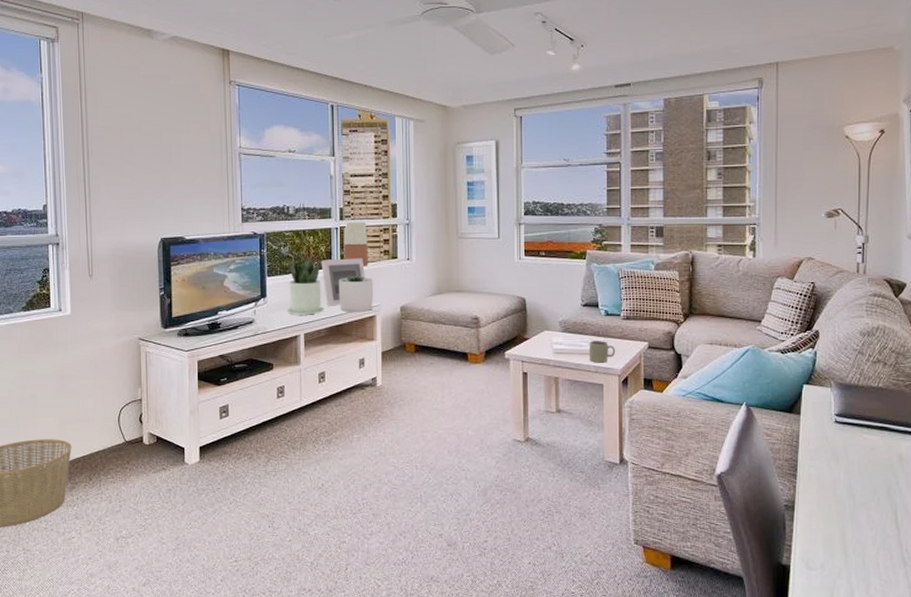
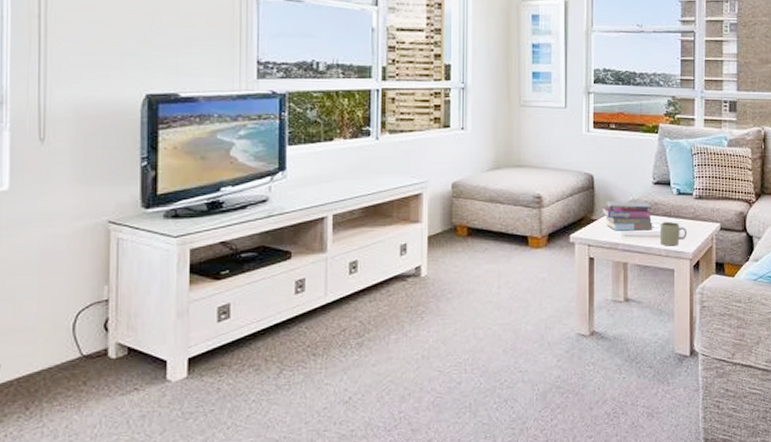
planter: present [286,256,324,315] -> none [311,122,359,193]
picture frame: present [321,258,365,307] -> none [356,125,411,183]
planter: present [338,275,374,313] -> none [377,146,421,191]
vase: present [343,222,368,266] -> none [385,84,415,136]
books: none [535,322,582,349] -> present [603,201,653,231]

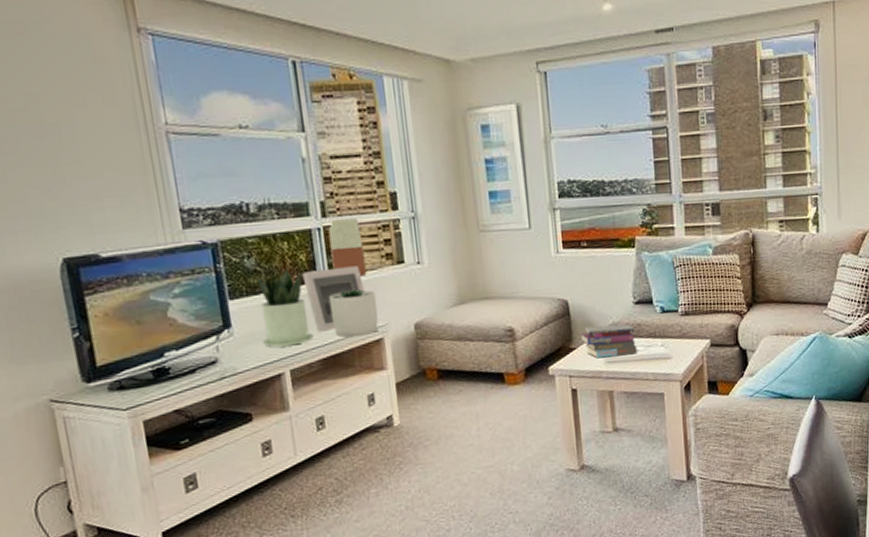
planter: none [311,122,359,193] -> present [256,268,314,348]
picture frame: none [356,125,411,183] -> present [302,265,364,333]
planter: none [377,146,421,191] -> present [328,288,379,339]
vase: none [385,84,415,136] -> present [328,218,367,277]
mug: present [659,222,688,246] -> none [645,342,676,369]

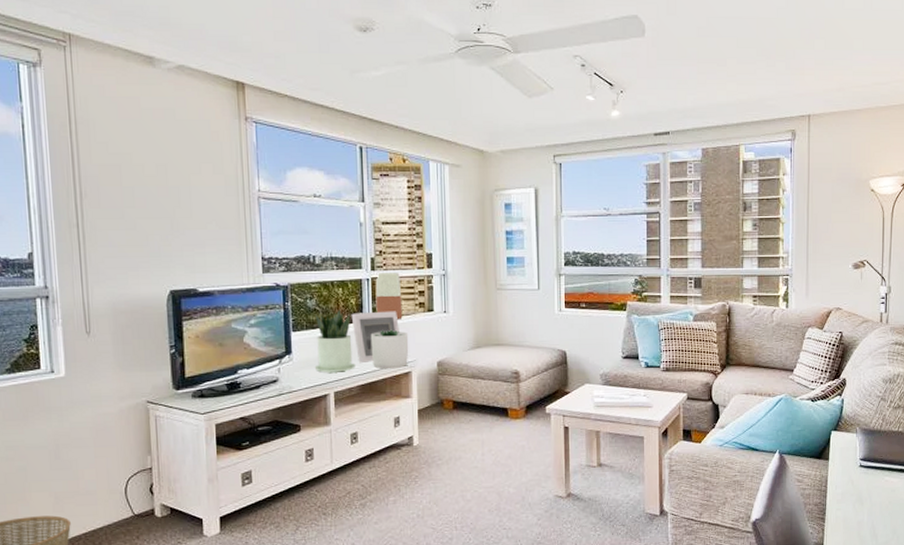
books: present [581,324,638,359] -> none [576,374,623,402]

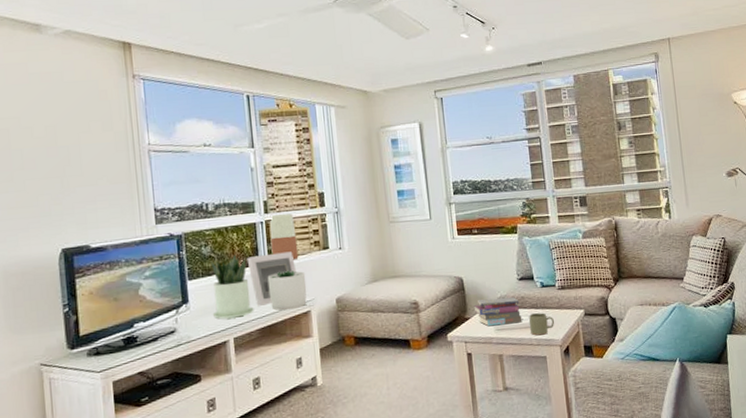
books: none [576,374,623,402] -> present [475,297,522,327]
mug: none [629,393,656,415] -> present [528,312,555,336]

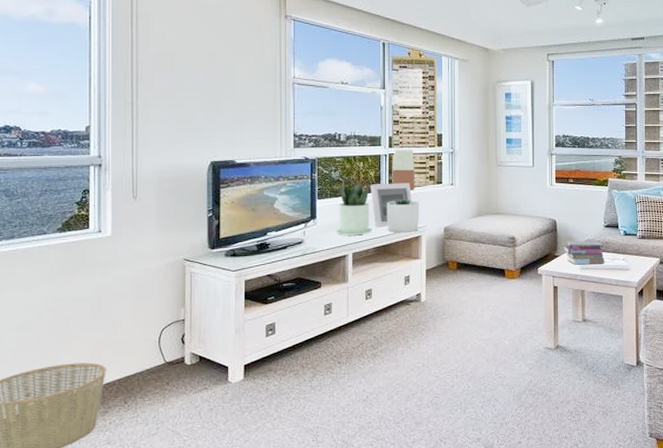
mug: present [528,312,555,336] -> none [610,257,633,277]

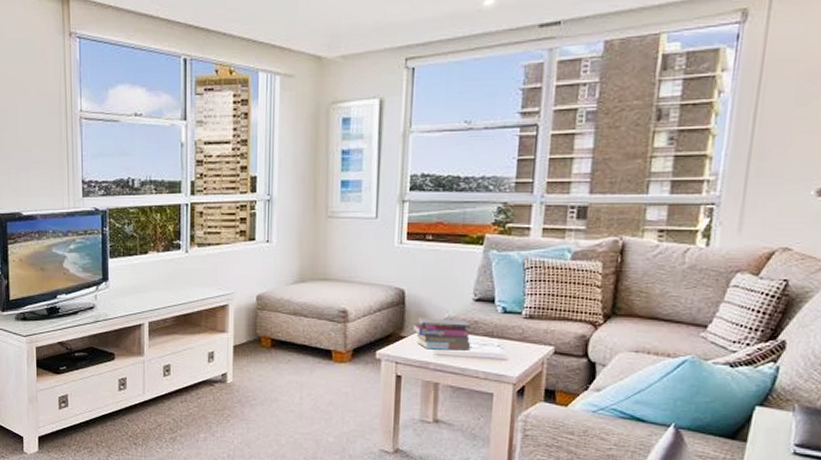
planter: present [336,181,372,236] -> none [130,236,171,302]
picture frame: present [370,183,412,228] -> none [168,239,218,294]
planter: present [386,199,420,234] -> none [187,259,227,302]
vase: present [392,150,415,191] -> none [194,198,222,249]

